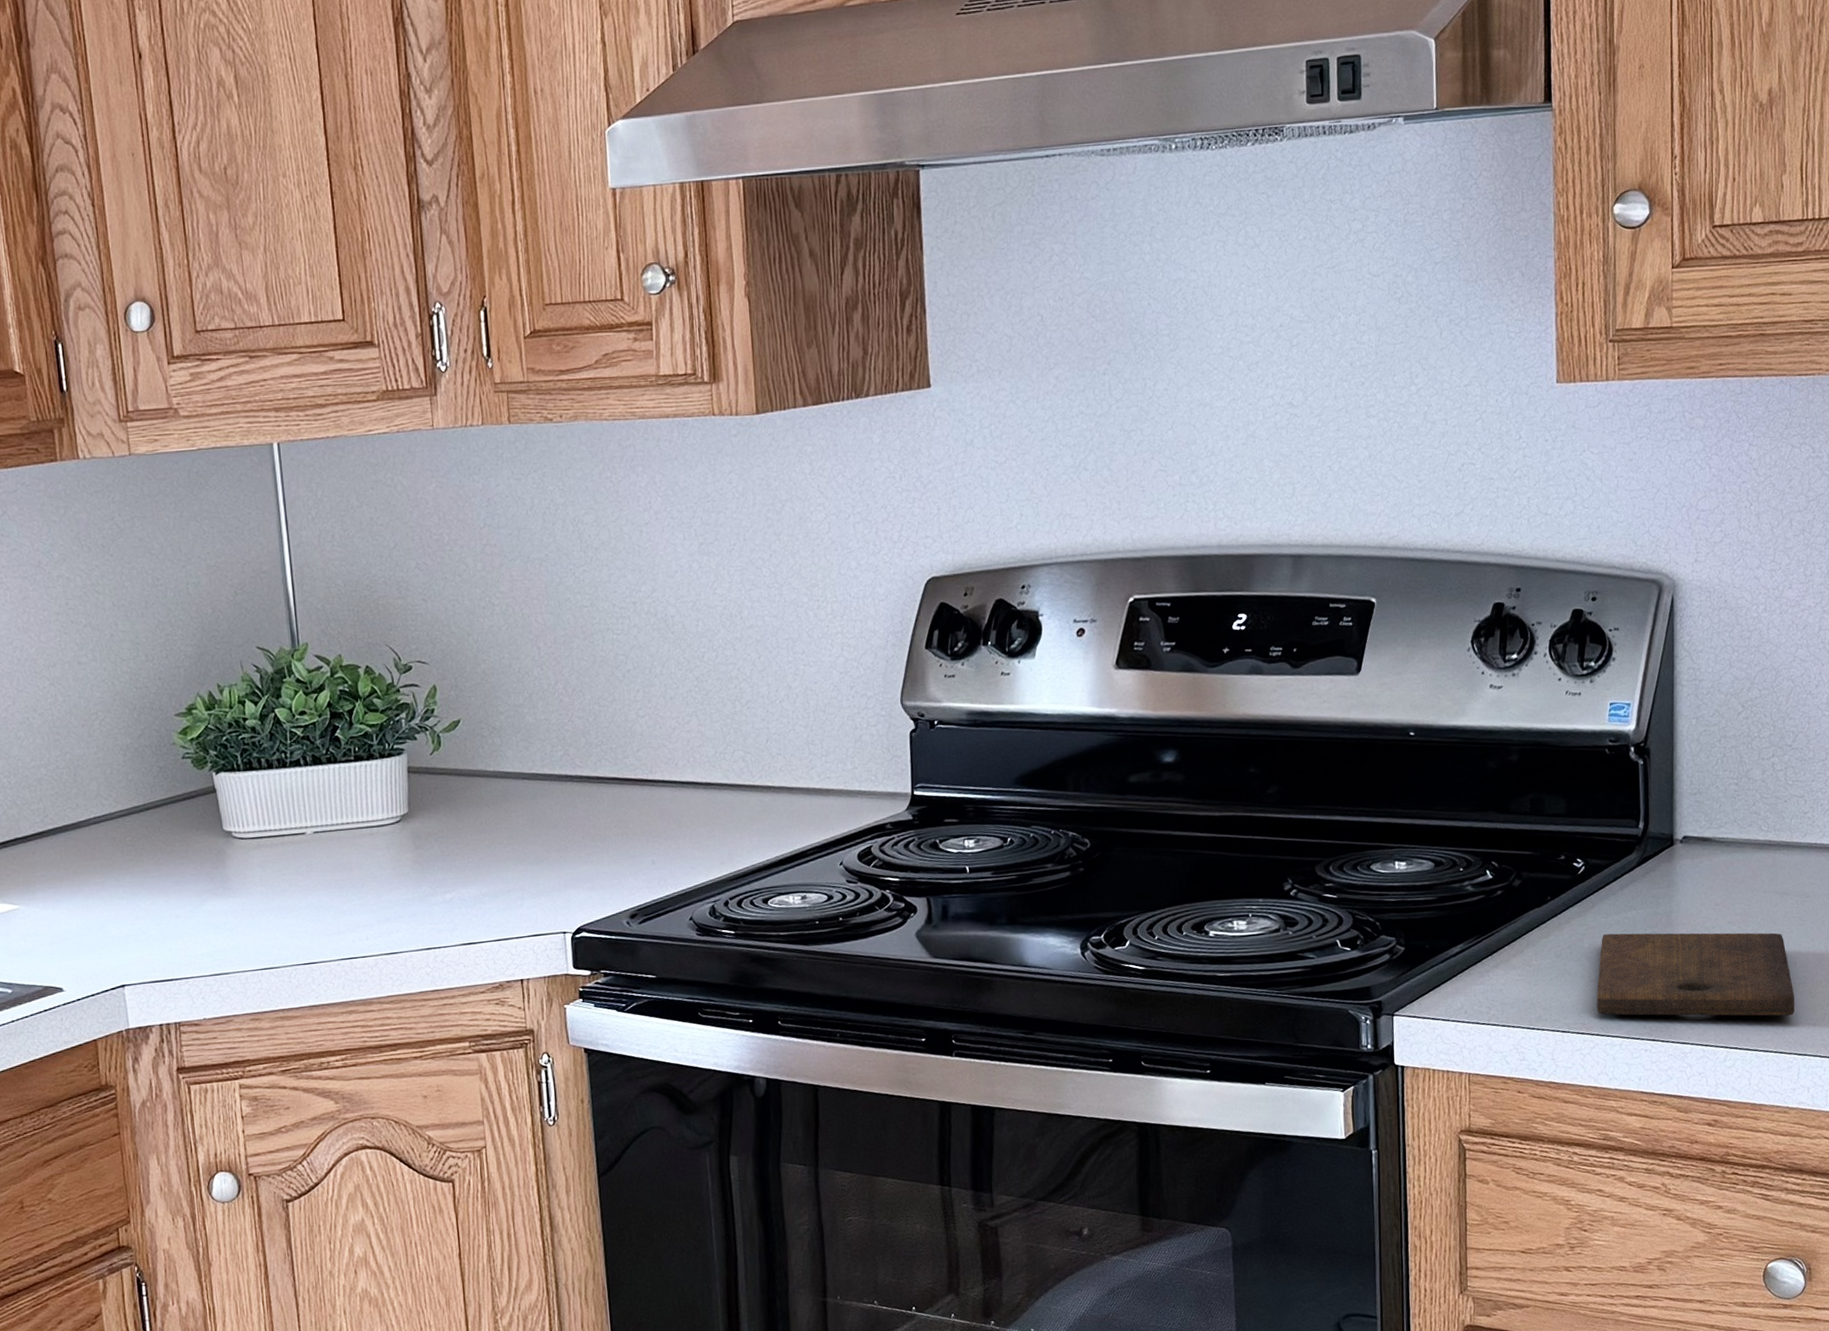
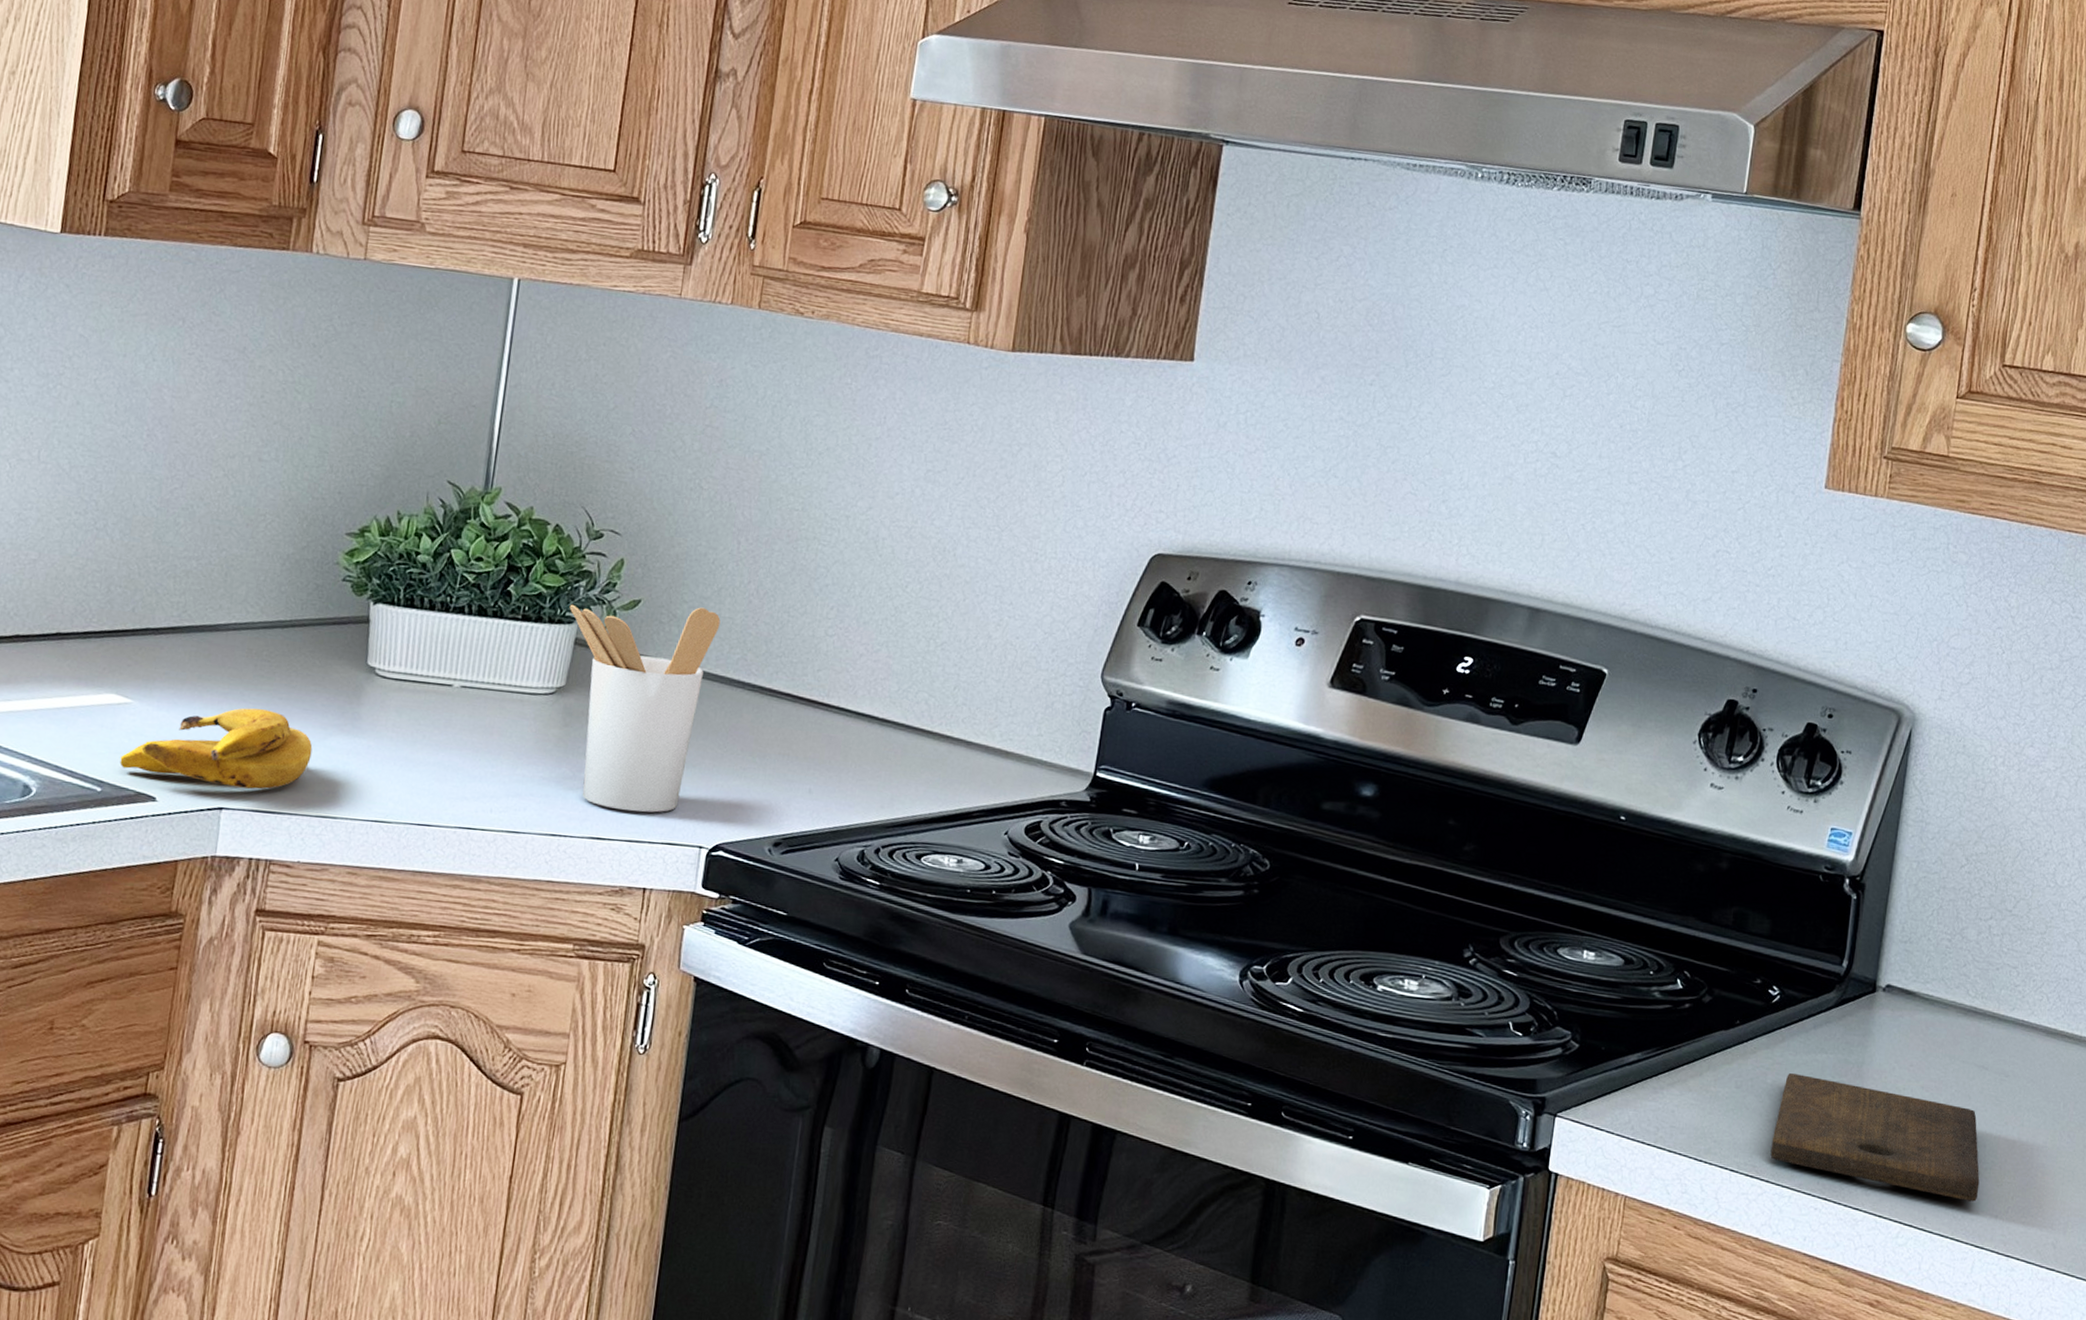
banana: none [22,889,194,968] -> present [120,707,313,790]
utensil holder: none [395,715,538,915] -> present [569,604,721,813]

